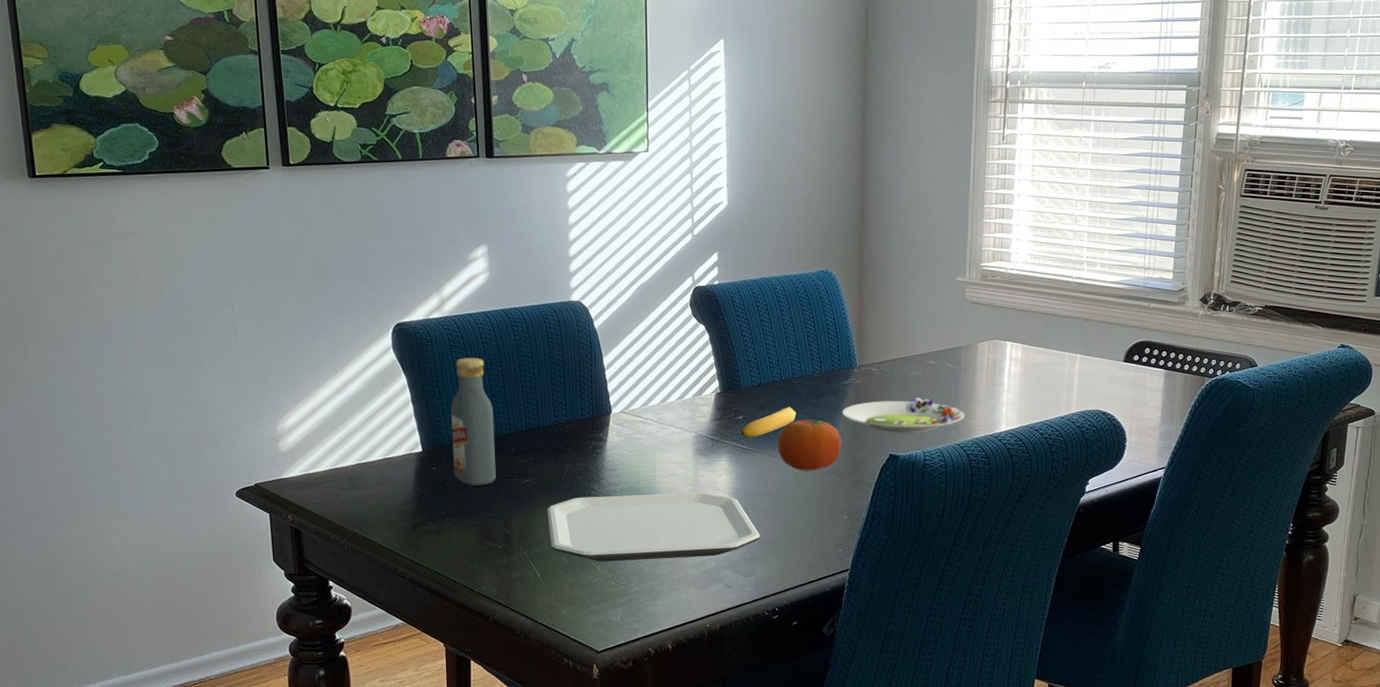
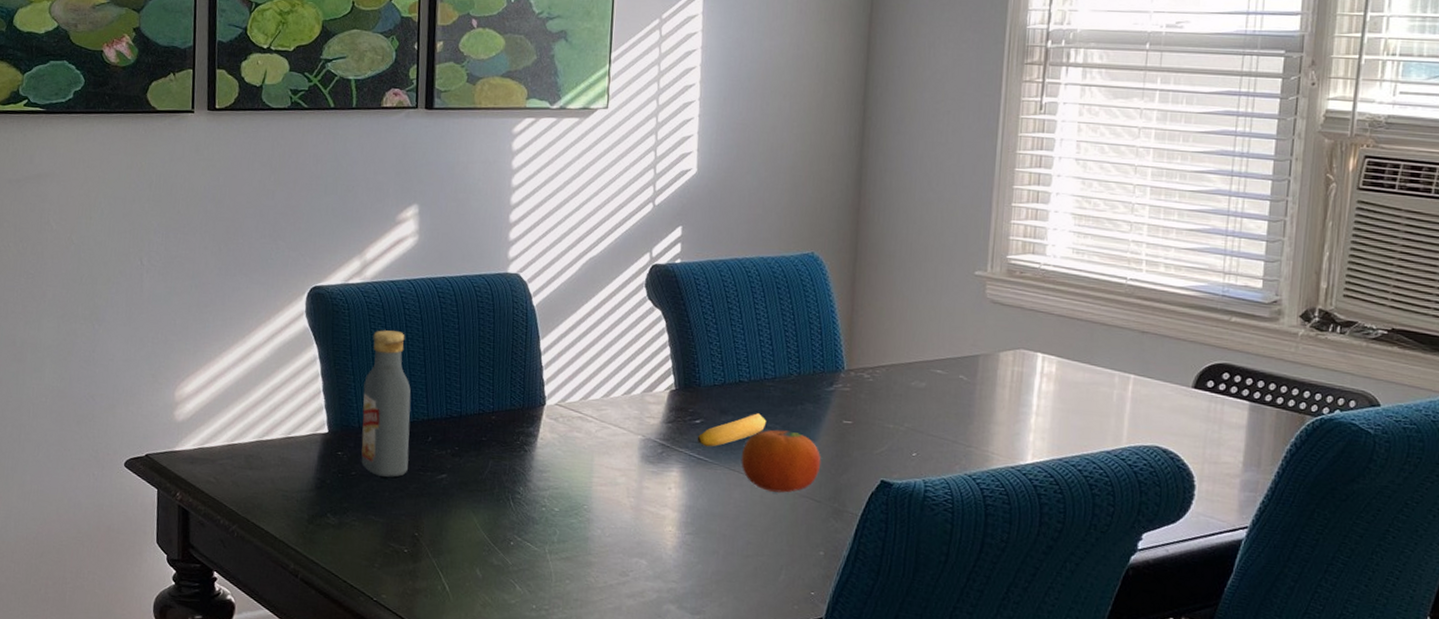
plate: present [546,492,760,562] -> none [462,500,714,586]
salad plate: present [843,397,965,433] -> none [824,413,979,458]

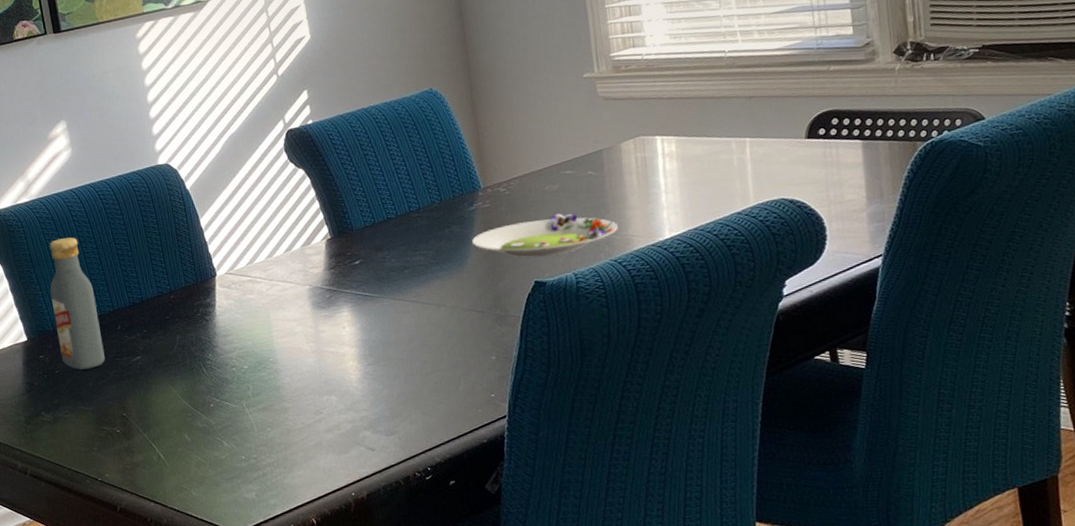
banana: present [697,413,767,447] -> none [359,244,420,284]
fruit: present [741,429,821,493] -> none [402,254,478,312]
salad plate: none [824,413,979,458] -> present [472,213,618,258]

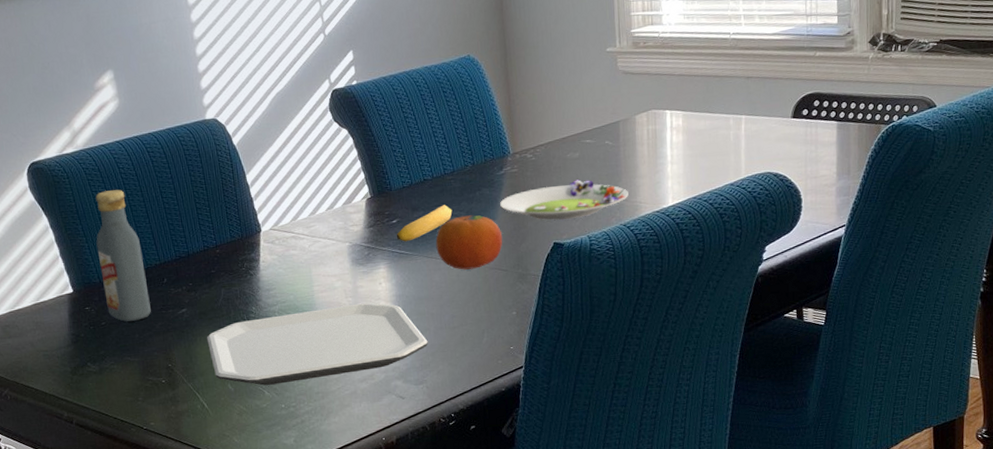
plate: none [161,348,399,436] -> present [206,302,428,386]
banana: none [359,244,420,284] -> present [396,205,453,242]
fruit: none [402,254,478,312] -> present [435,215,503,270]

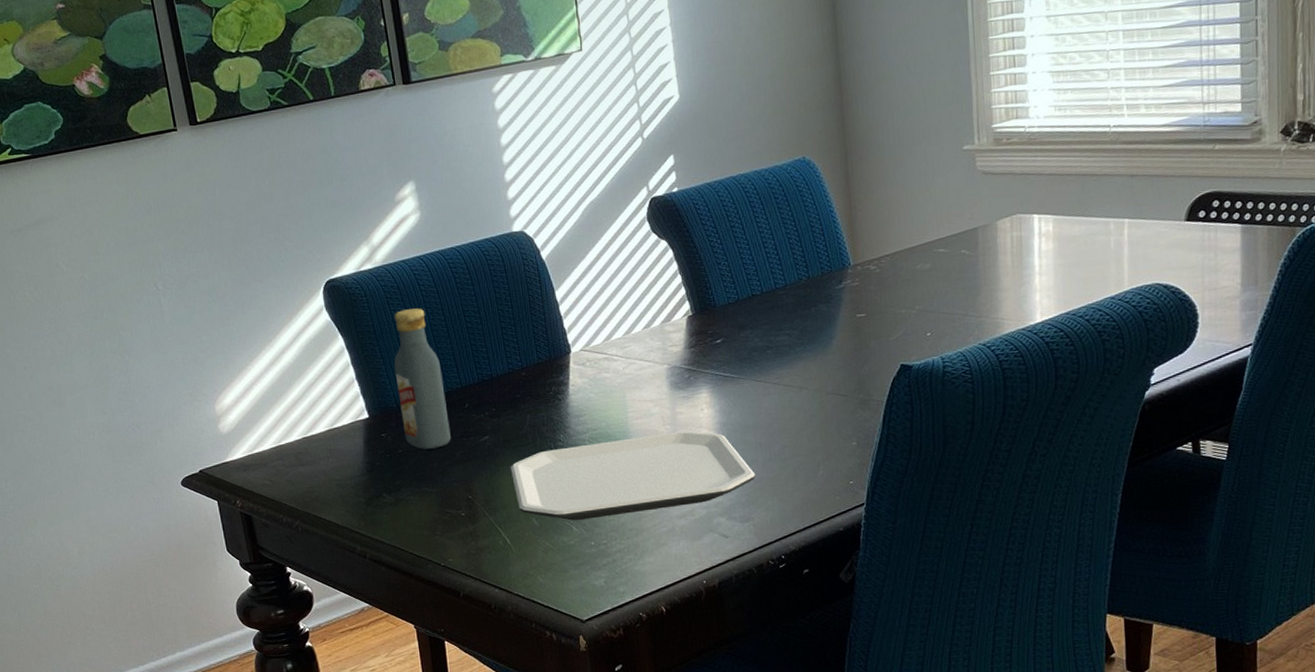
banana: present [396,205,453,242] -> none [720,322,784,364]
fruit: present [435,215,503,270] -> none [765,334,842,395]
salad plate: present [500,179,629,220] -> none [839,294,989,340]

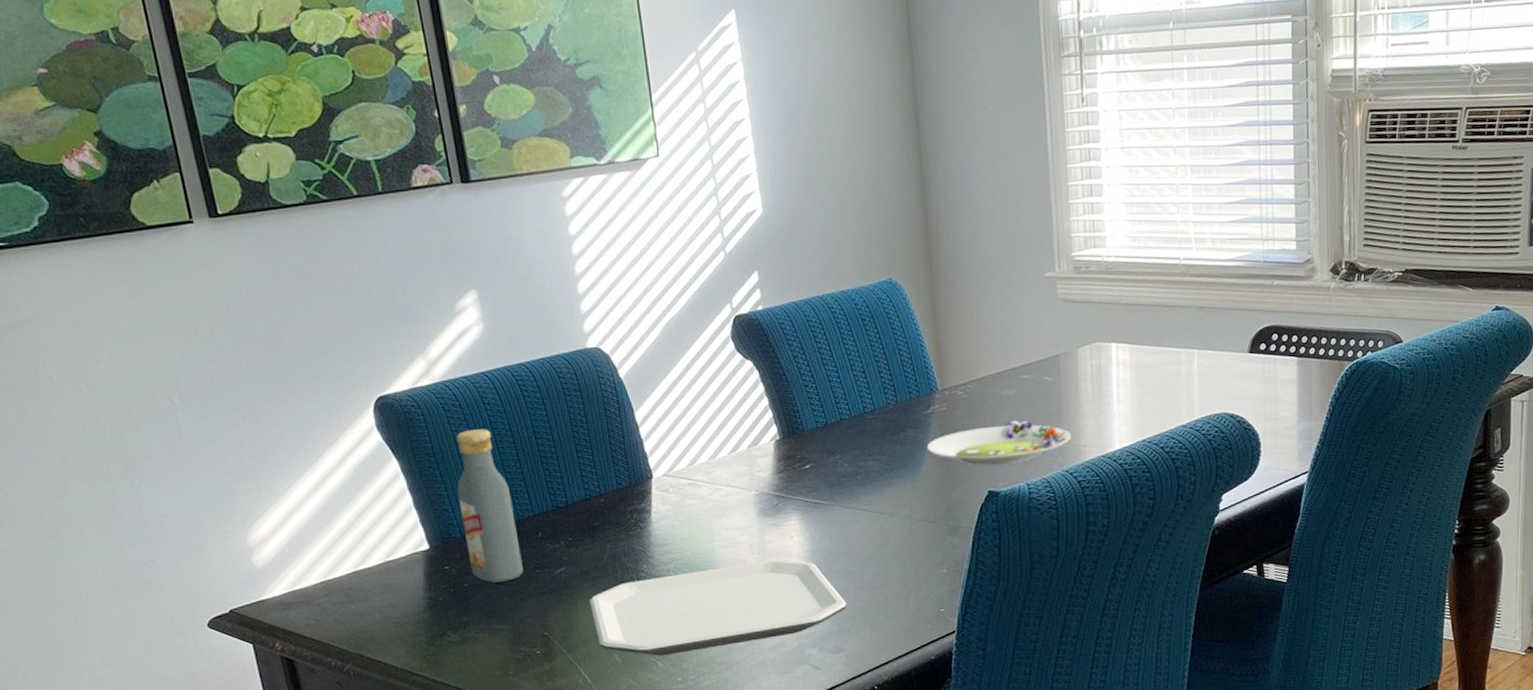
salad plate: none [839,294,989,340] -> present [927,420,1071,466]

